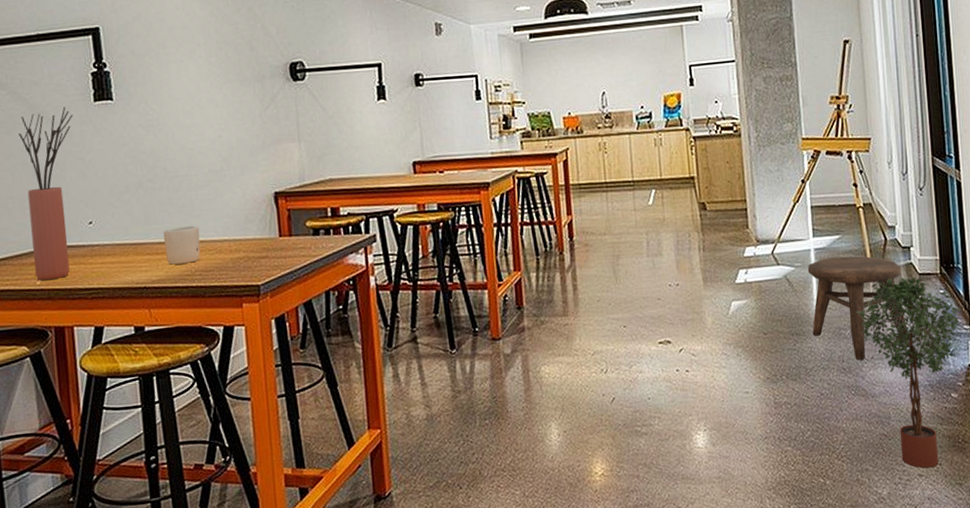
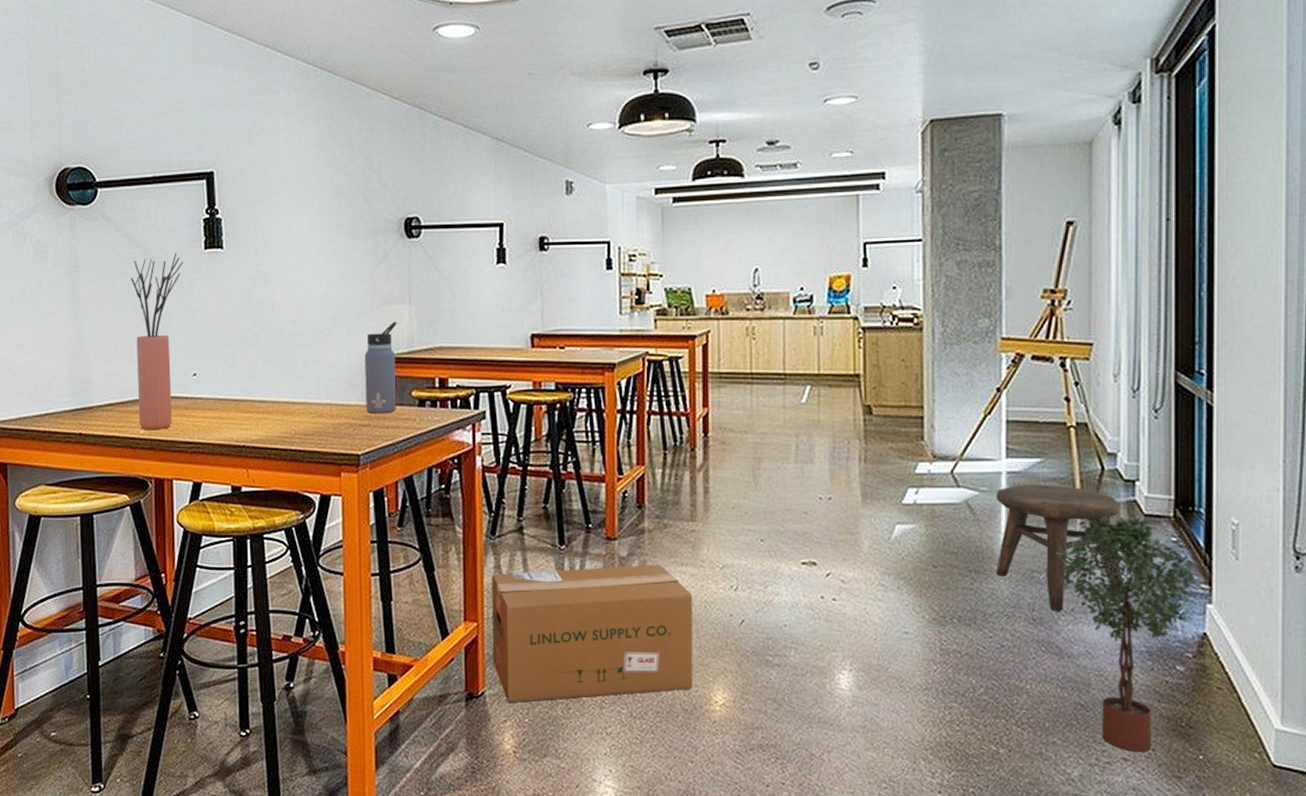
mug: present [163,225,201,265] -> none [265,385,302,425]
water bottle: none [258,158,292,247] -> present [364,321,398,415]
box: none [391,357,576,500] -> present [491,565,693,704]

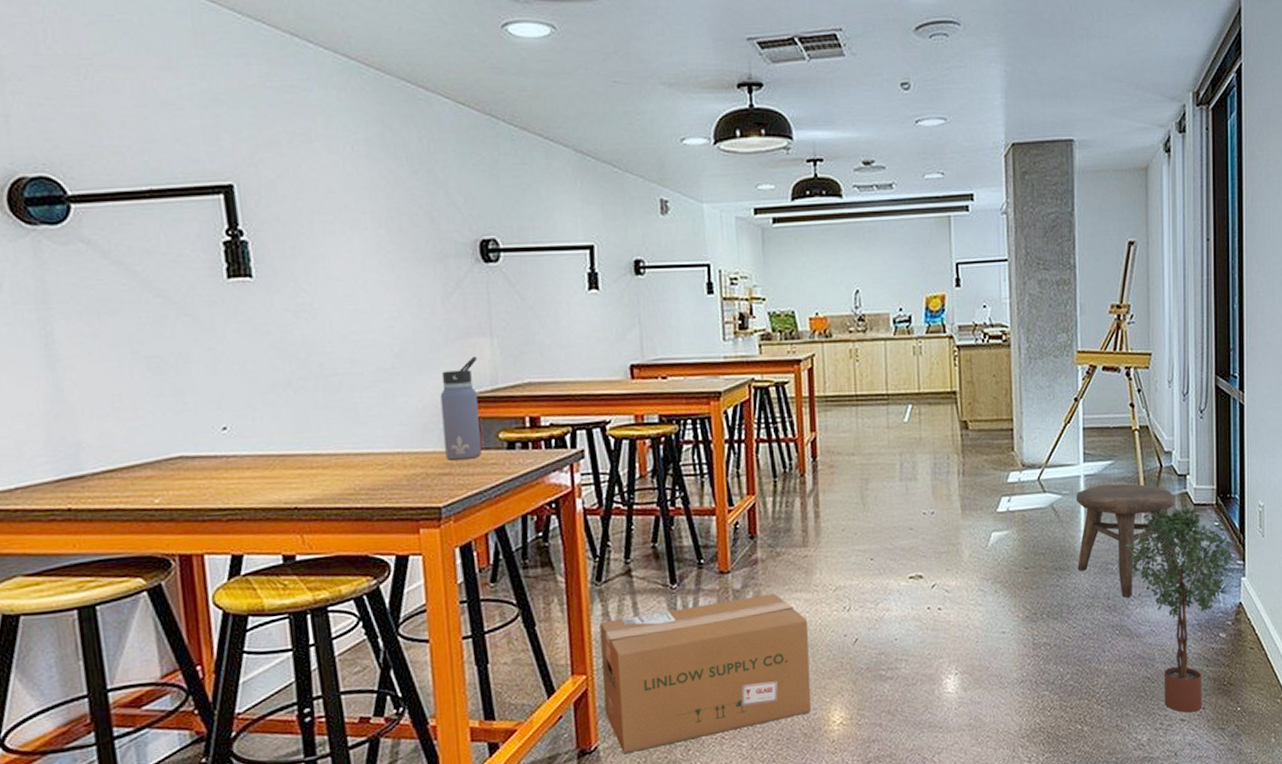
vase: present [131,253,184,430] -> none [127,283,200,499]

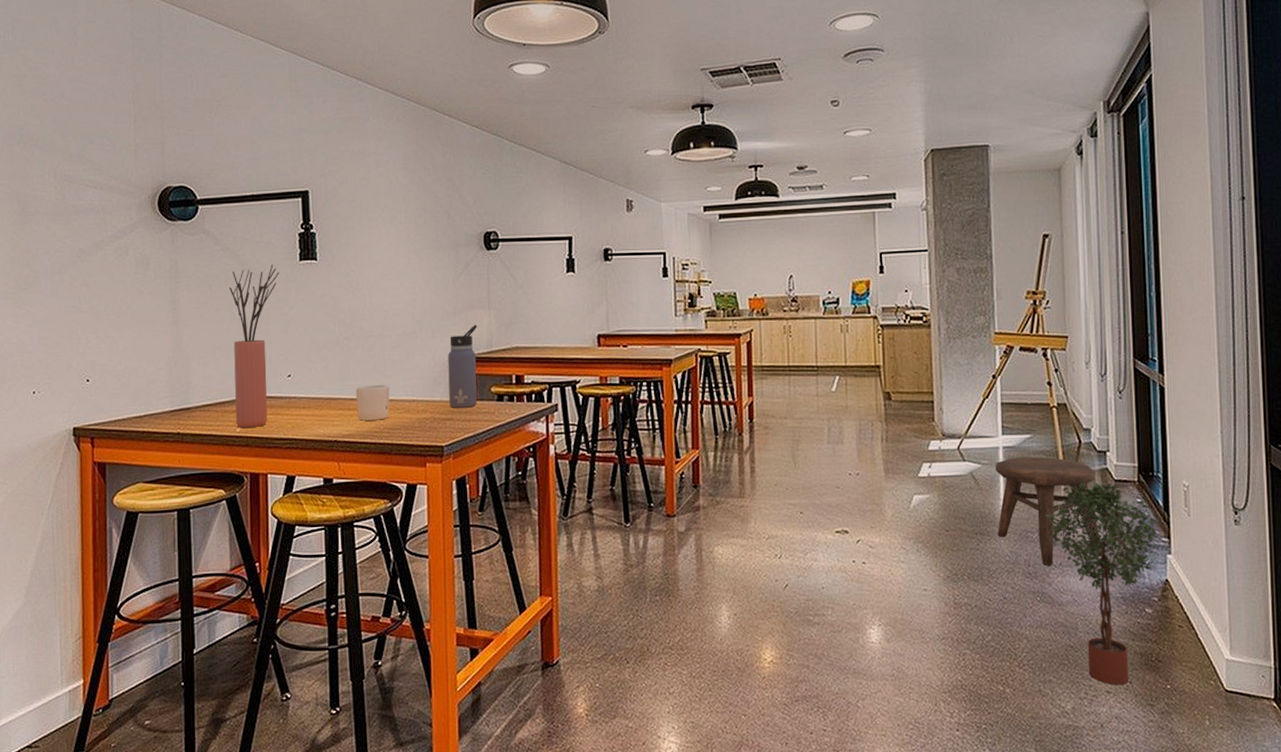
vase: none [127,283,200,499] -> present [229,264,280,429]
mug: none [318,434,367,482] -> present [355,384,390,421]
box: present [599,593,812,755] -> none [564,538,745,670]

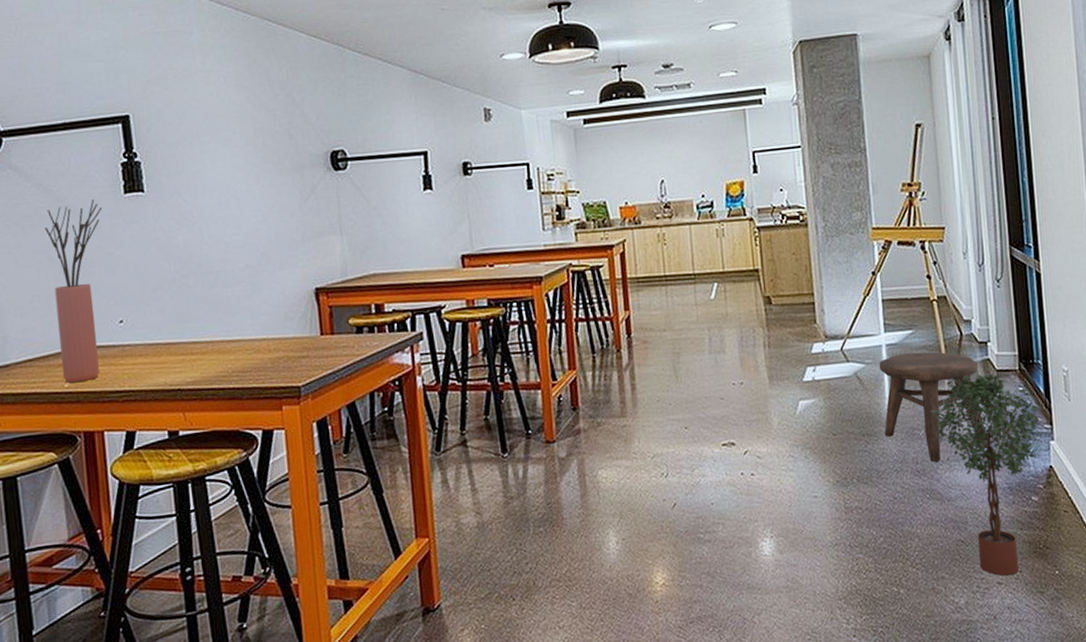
mug: present [355,384,390,421] -> none [197,323,238,366]
water bottle: present [448,324,478,409] -> none [298,252,334,346]

